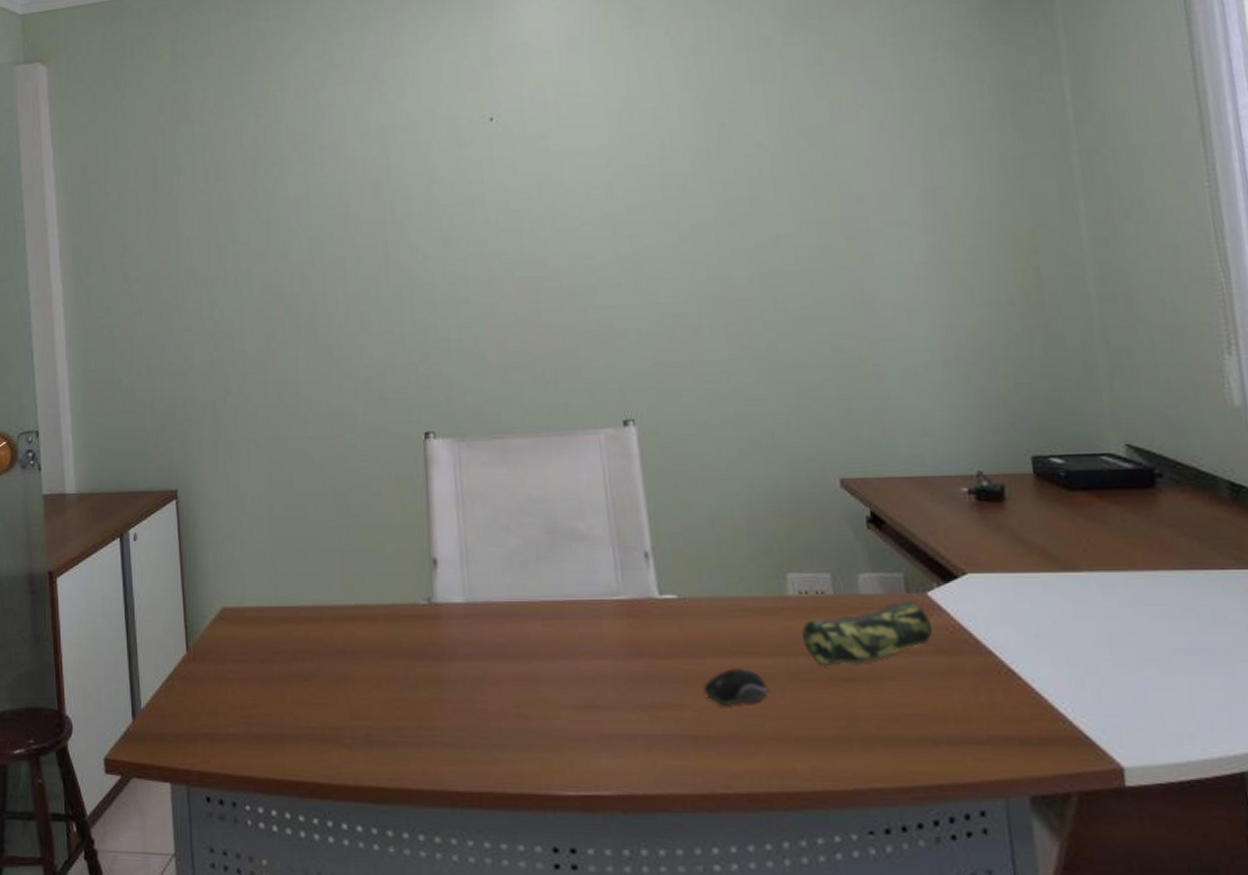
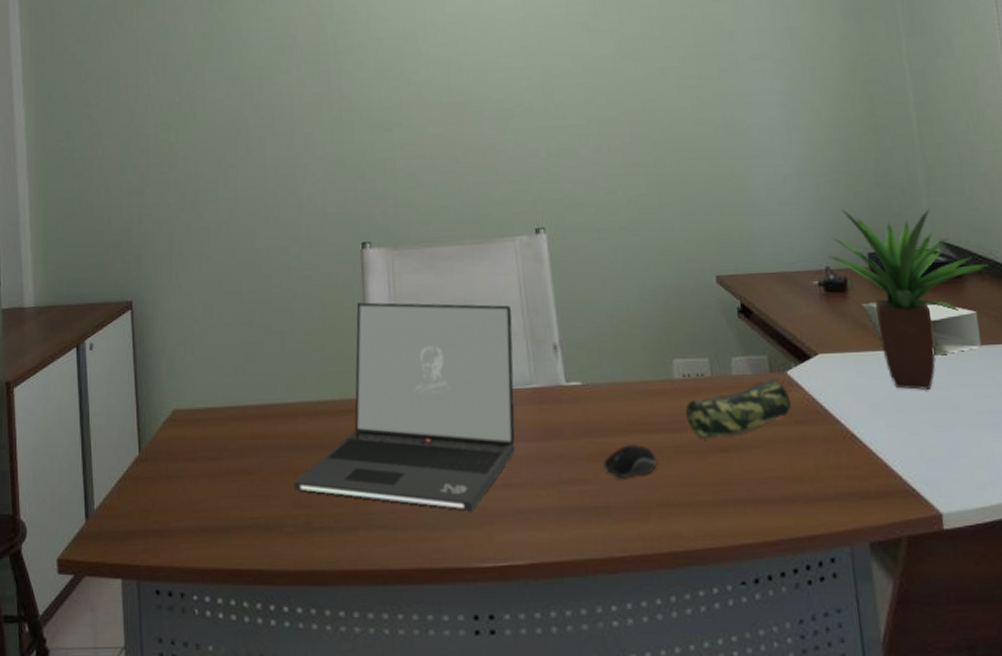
laptop: none [351,498,600,733] -> present [293,302,516,512]
potted plant: none [981,403,1190,620] -> present [829,208,989,390]
tissue box: none [1023,515,1180,581] -> present [861,302,982,356]

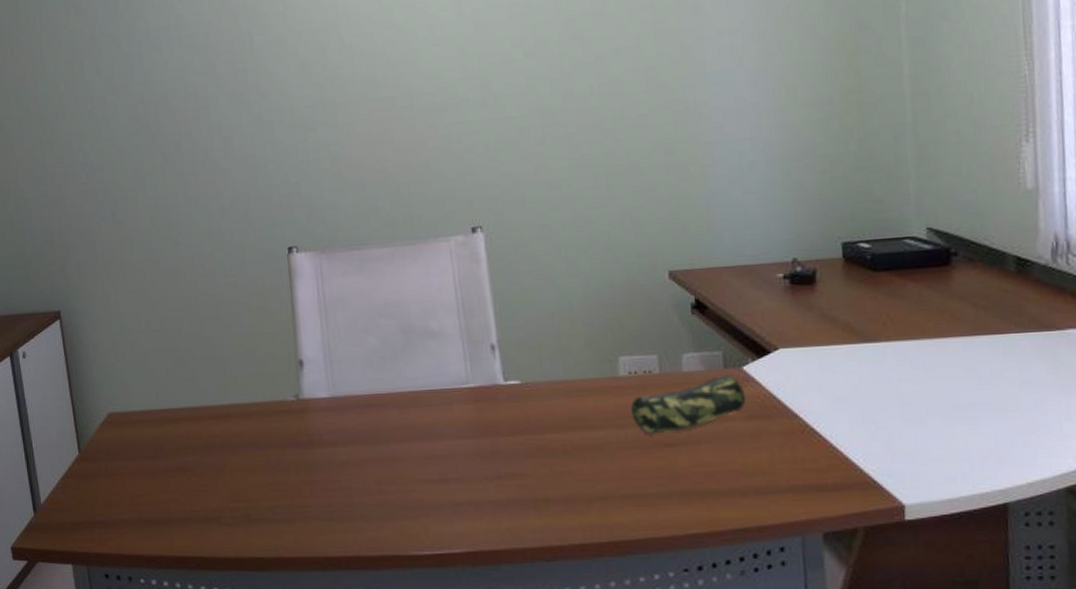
laptop: present [293,302,516,512] -> none [229,306,452,504]
computer mouse: present [603,443,657,479] -> none [543,439,599,474]
potted plant: present [829,208,989,390] -> none [797,193,982,383]
tissue box: present [861,302,982,356] -> none [831,294,966,348]

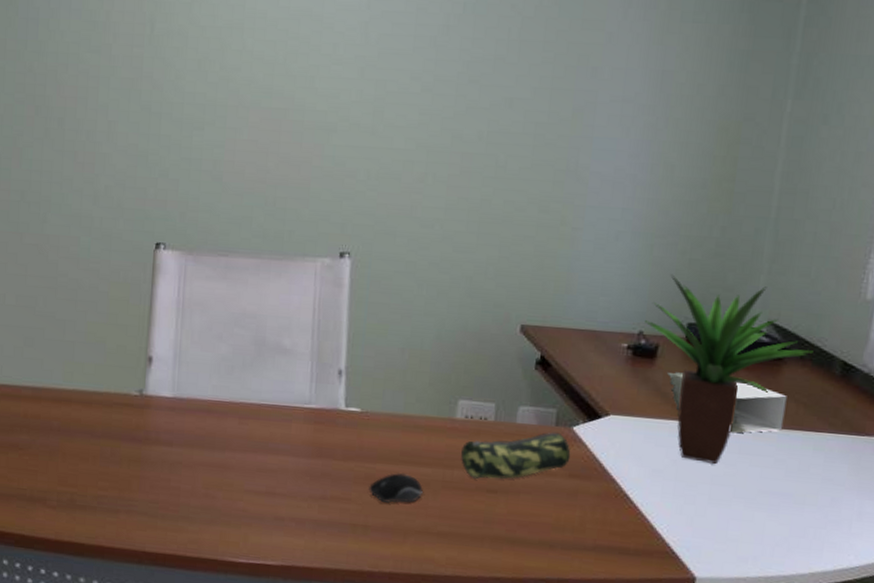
computer mouse: none [543,439,599,474] -> present [369,472,423,504]
potted plant: none [797,193,982,383] -> present [645,274,814,464]
tissue box: none [831,294,966,348] -> present [667,371,787,433]

